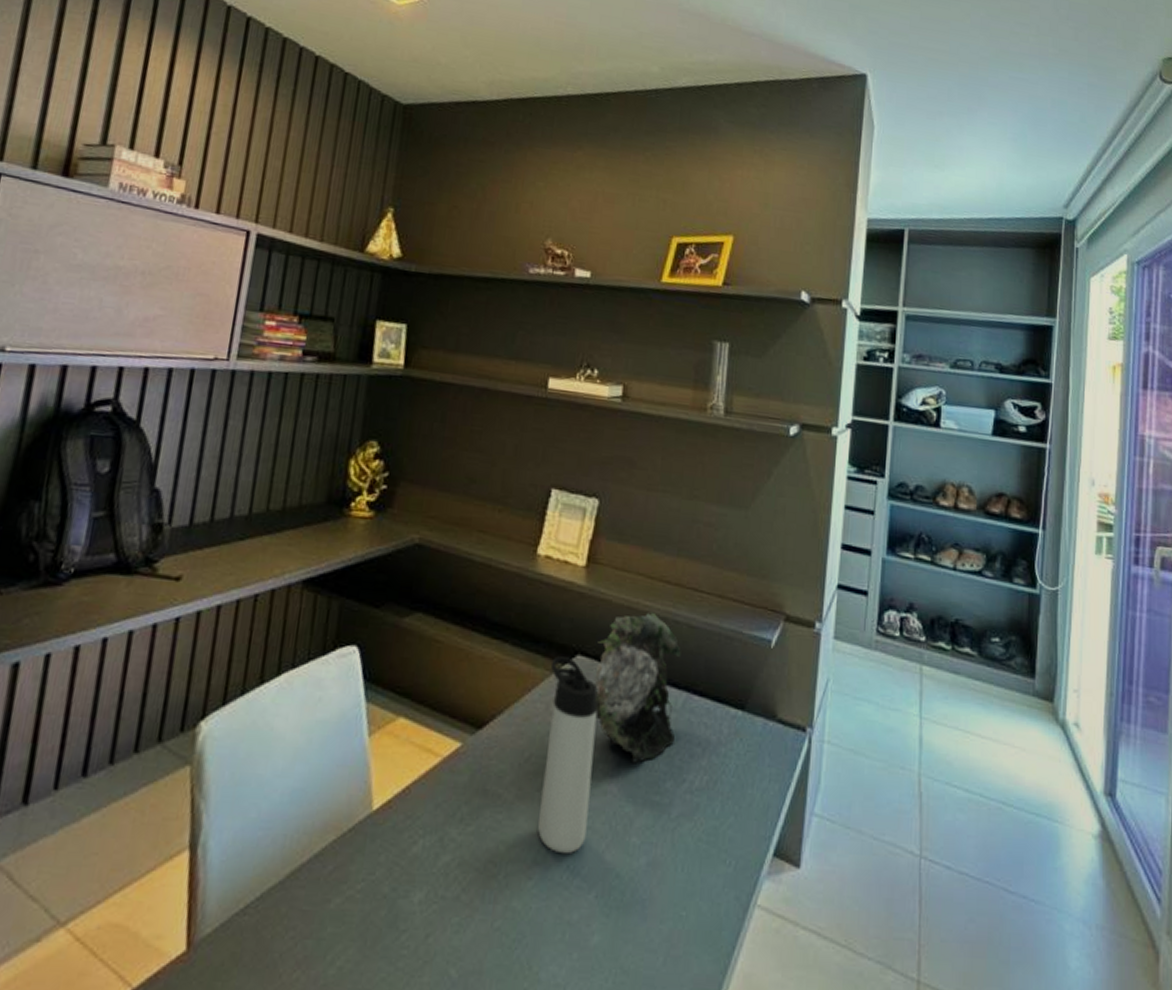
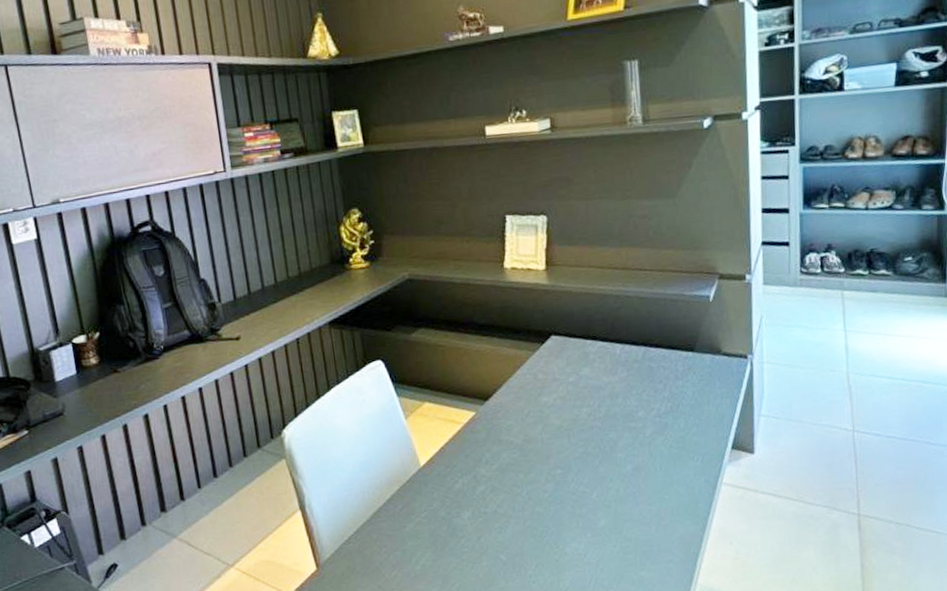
thermos bottle: present [538,656,598,854] -> none [532,339,583,473]
dried flowers: present [594,612,681,764] -> none [566,293,640,405]

